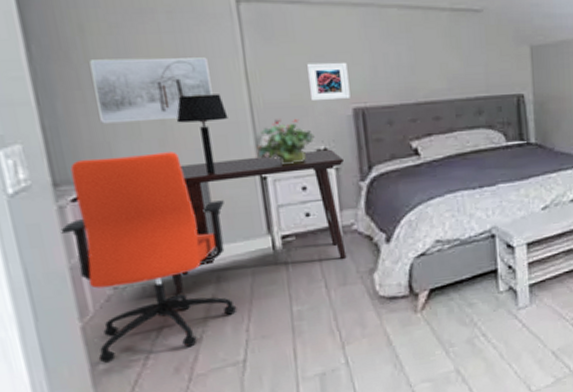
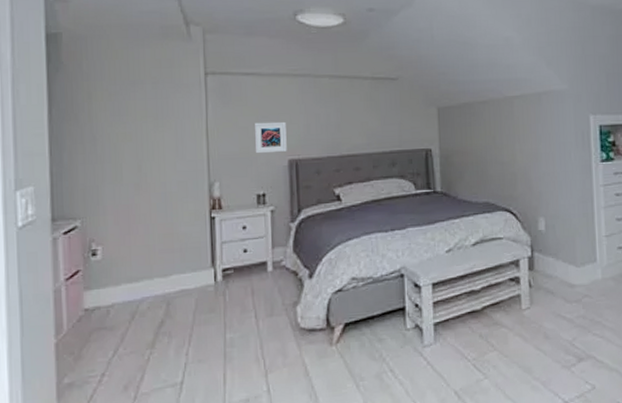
office chair: present [60,152,237,363] -> none [52,194,180,377]
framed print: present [89,57,213,124] -> none [92,118,180,171]
desk: present [171,149,347,295] -> none [130,194,278,318]
table lamp: present [176,94,228,174] -> none [150,147,190,214]
potted plant: present [256,119,315,164] -> none [209,168,256,206]

